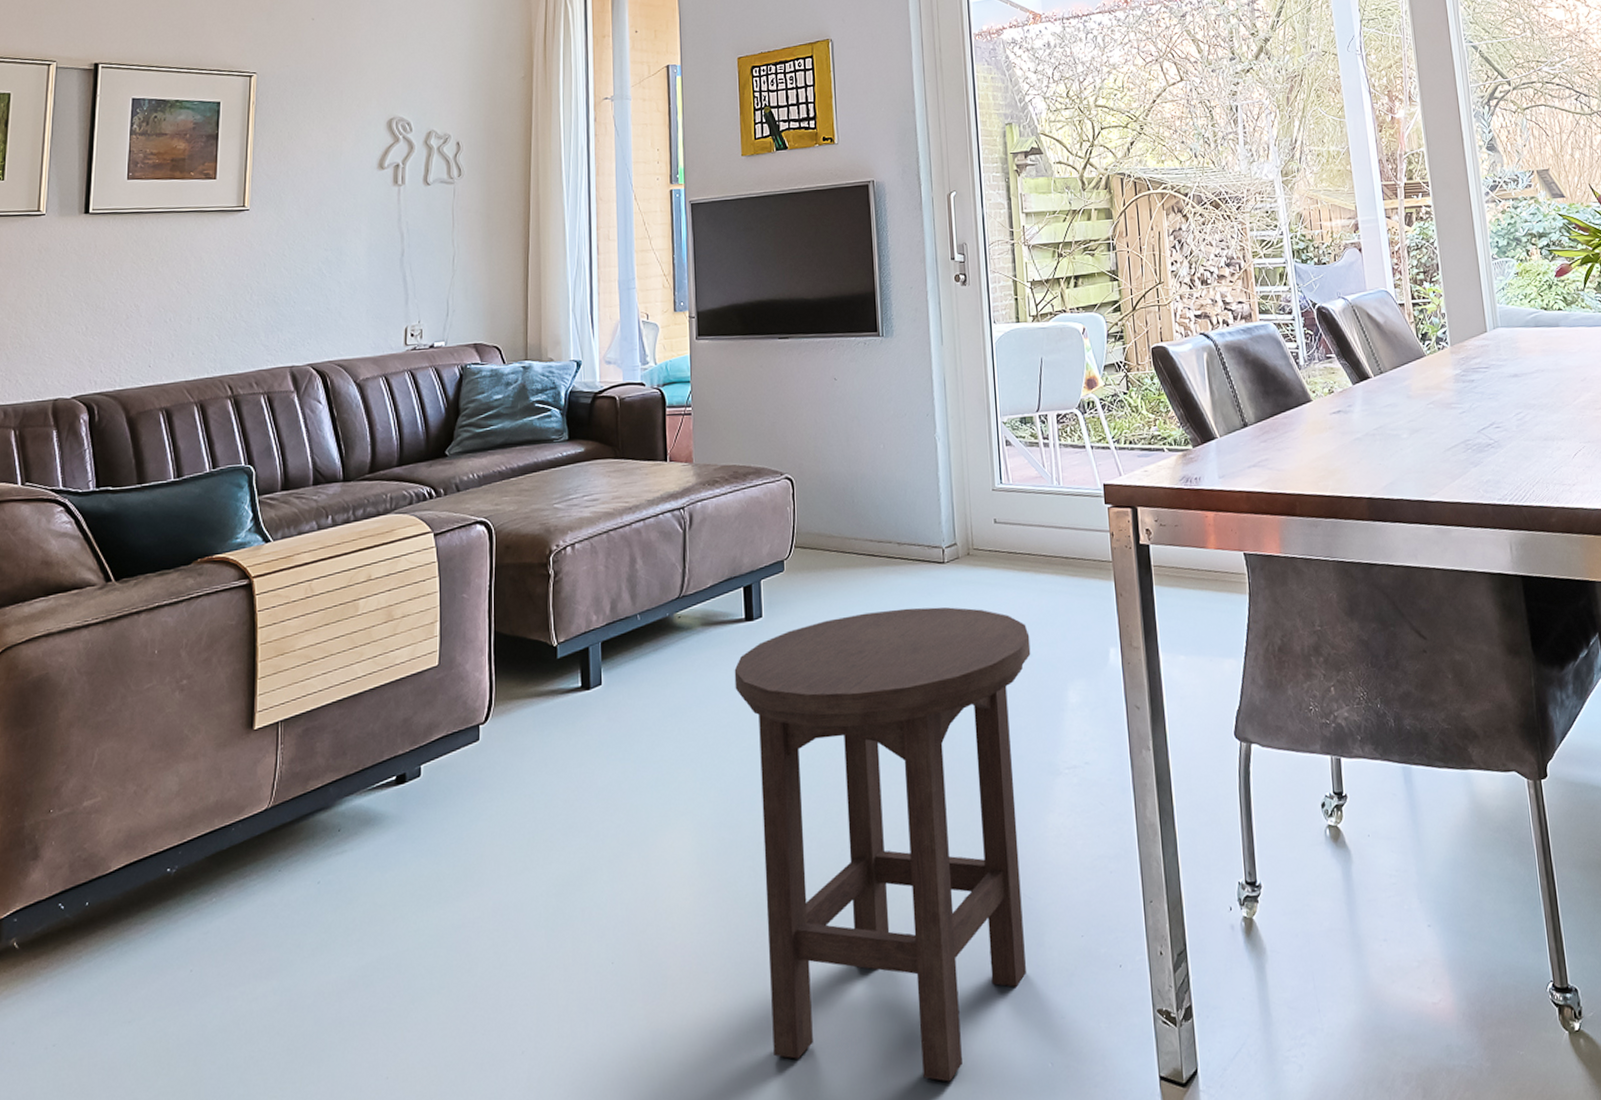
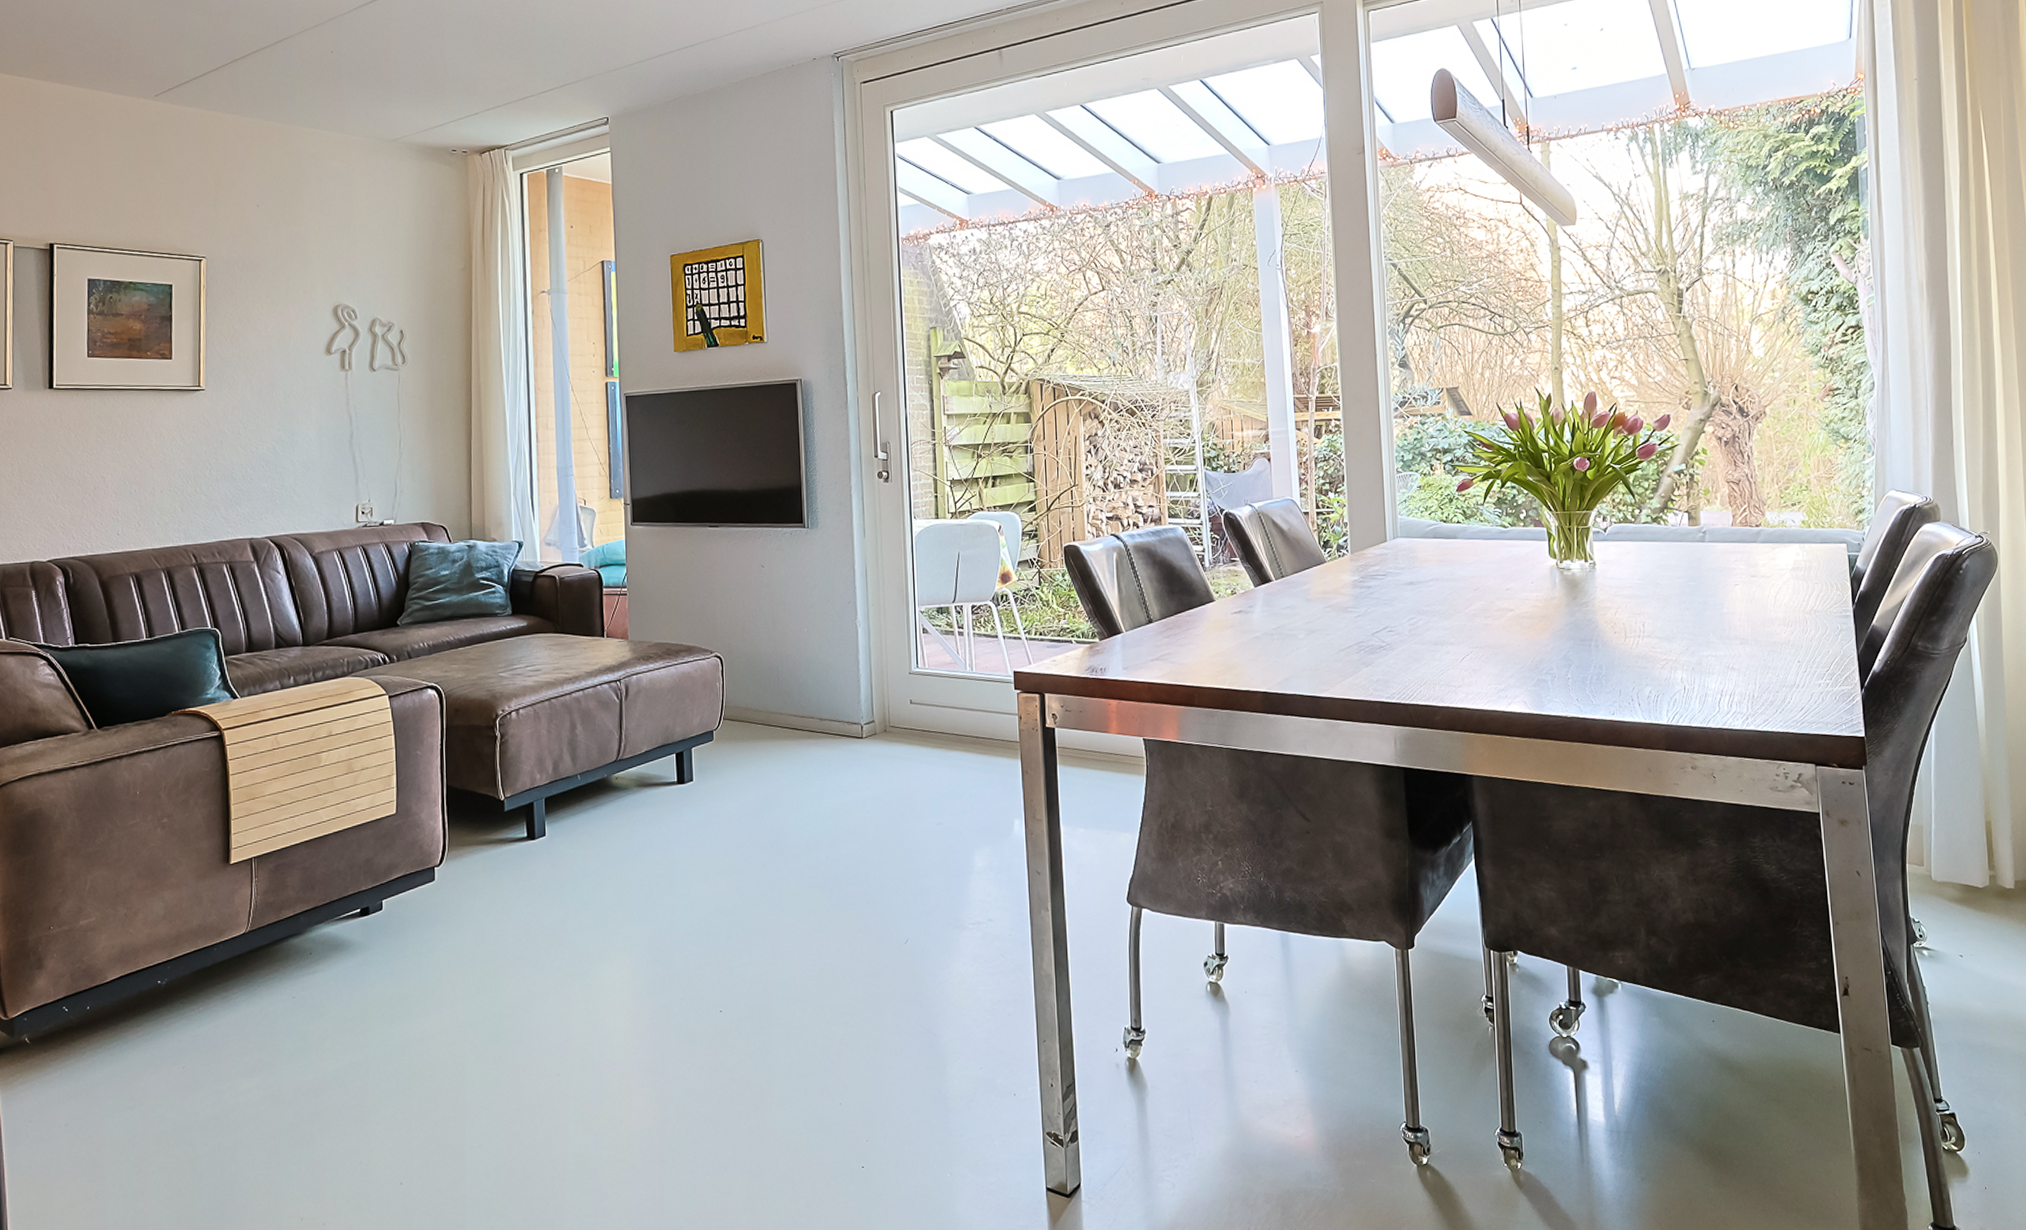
stool: present [734,607,1031,1082] -> none [667,777,941,1185]

